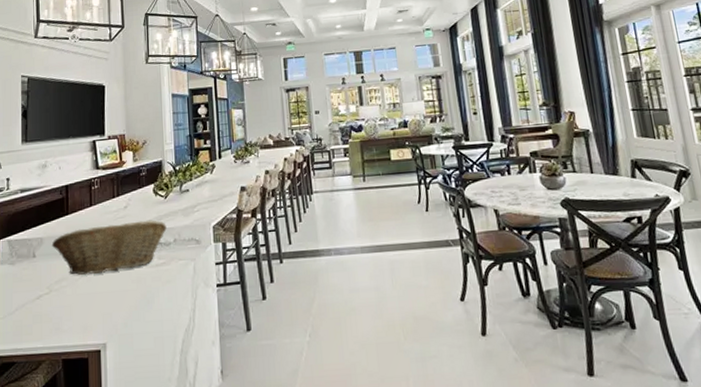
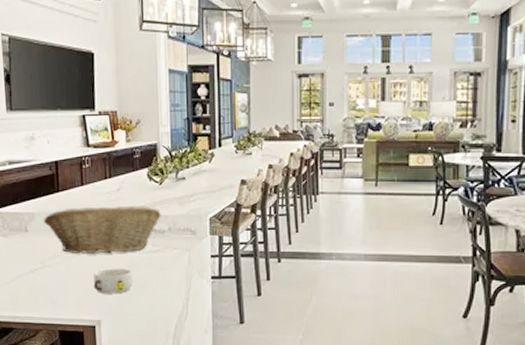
bowl: none [99,285,139,314] -> present [93,268,133,294]

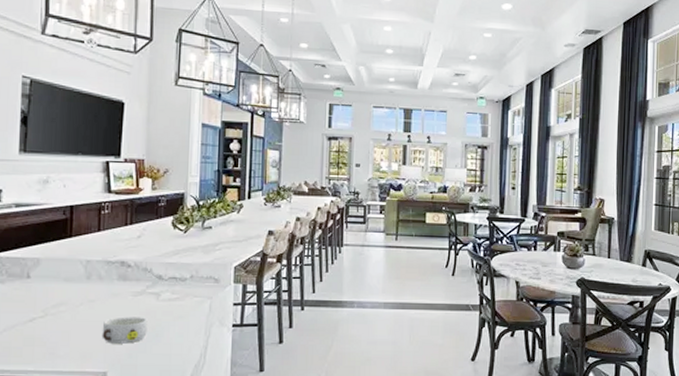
fruit basket: present [43,205,161,254] -> none [49,252,184,302]

